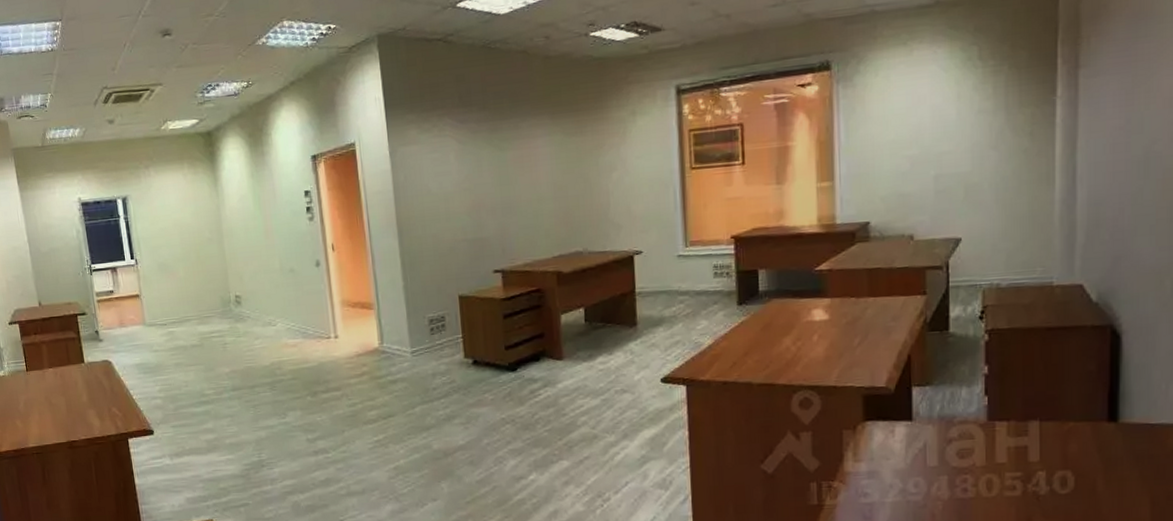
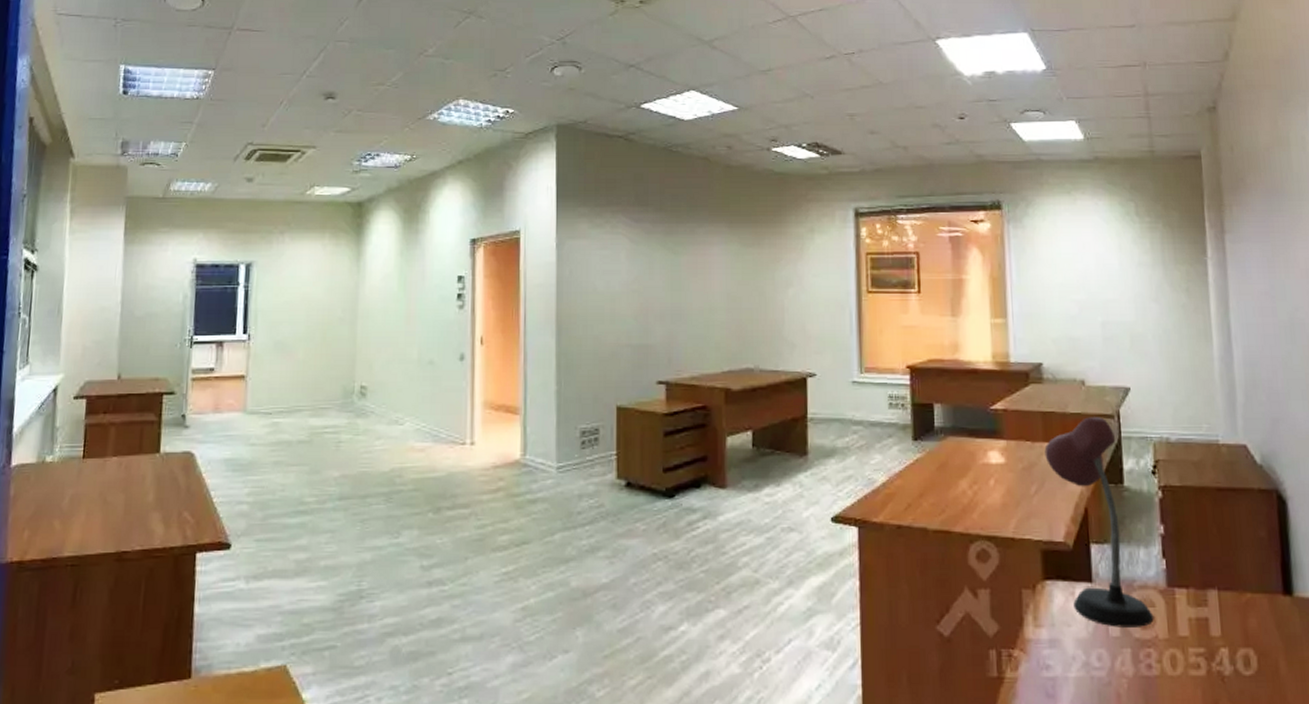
desk lamp: none [869,269,973,459] -> present [1044,417,1154,627]

